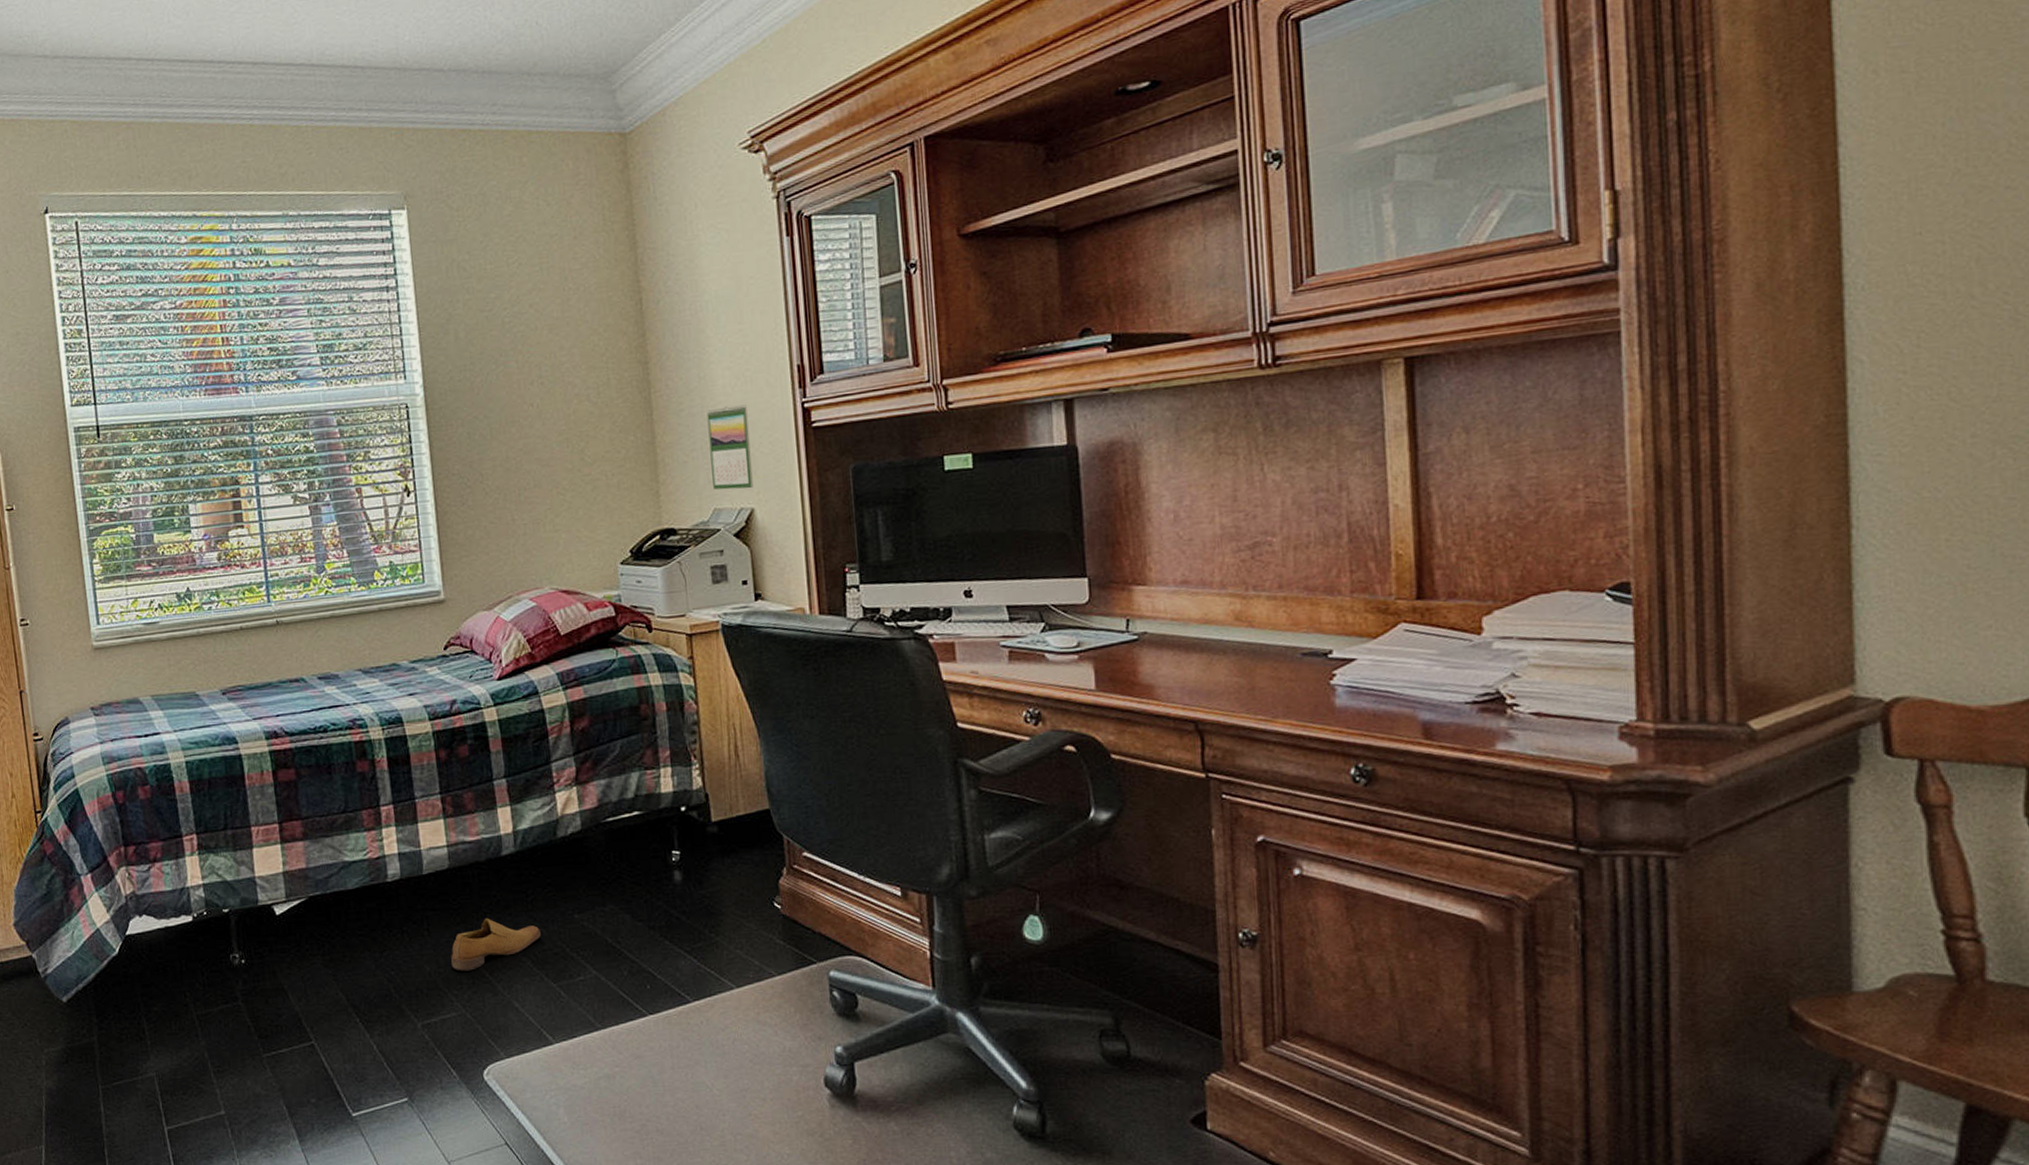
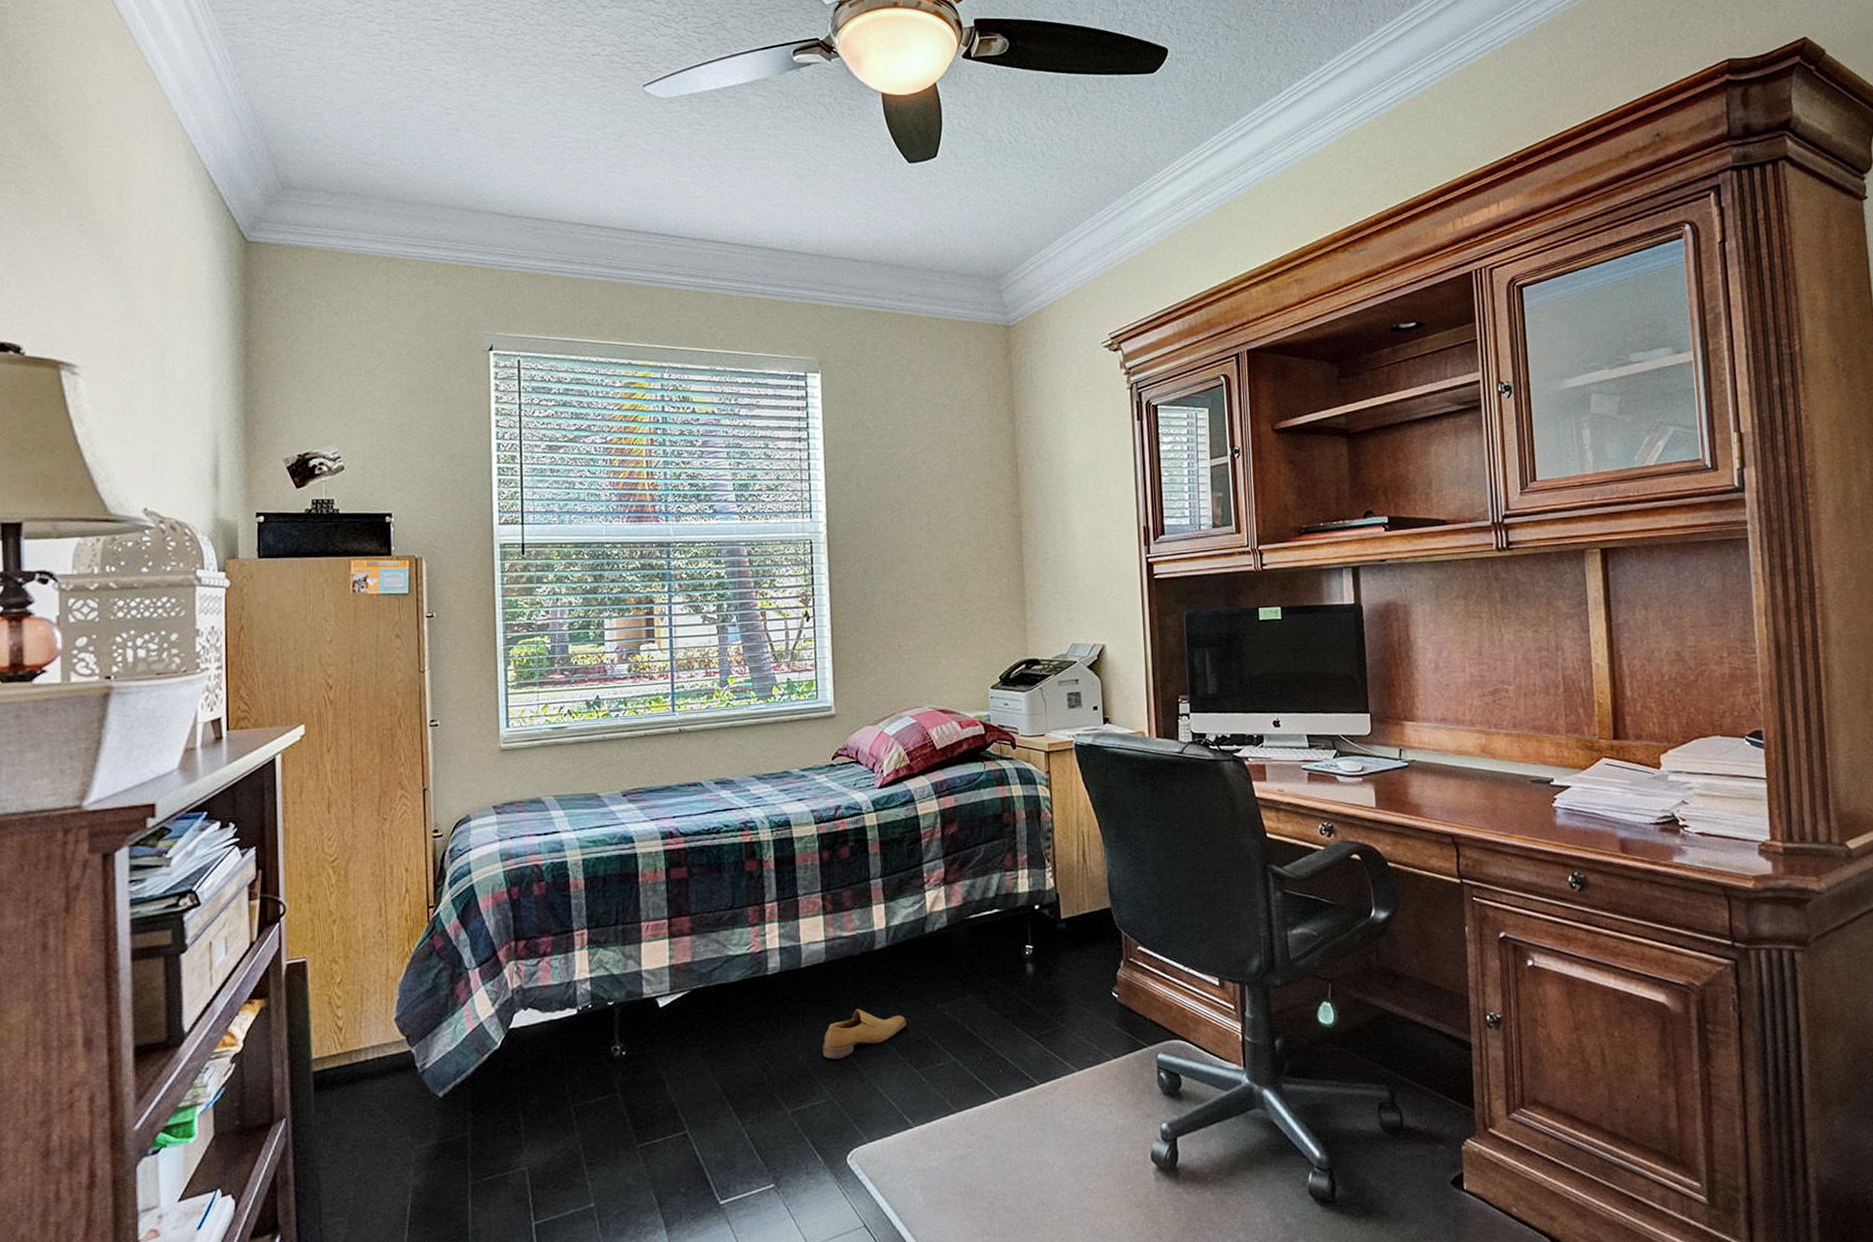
calendar: present [707,404,754,490] -> none [1068,557,1105,628]

